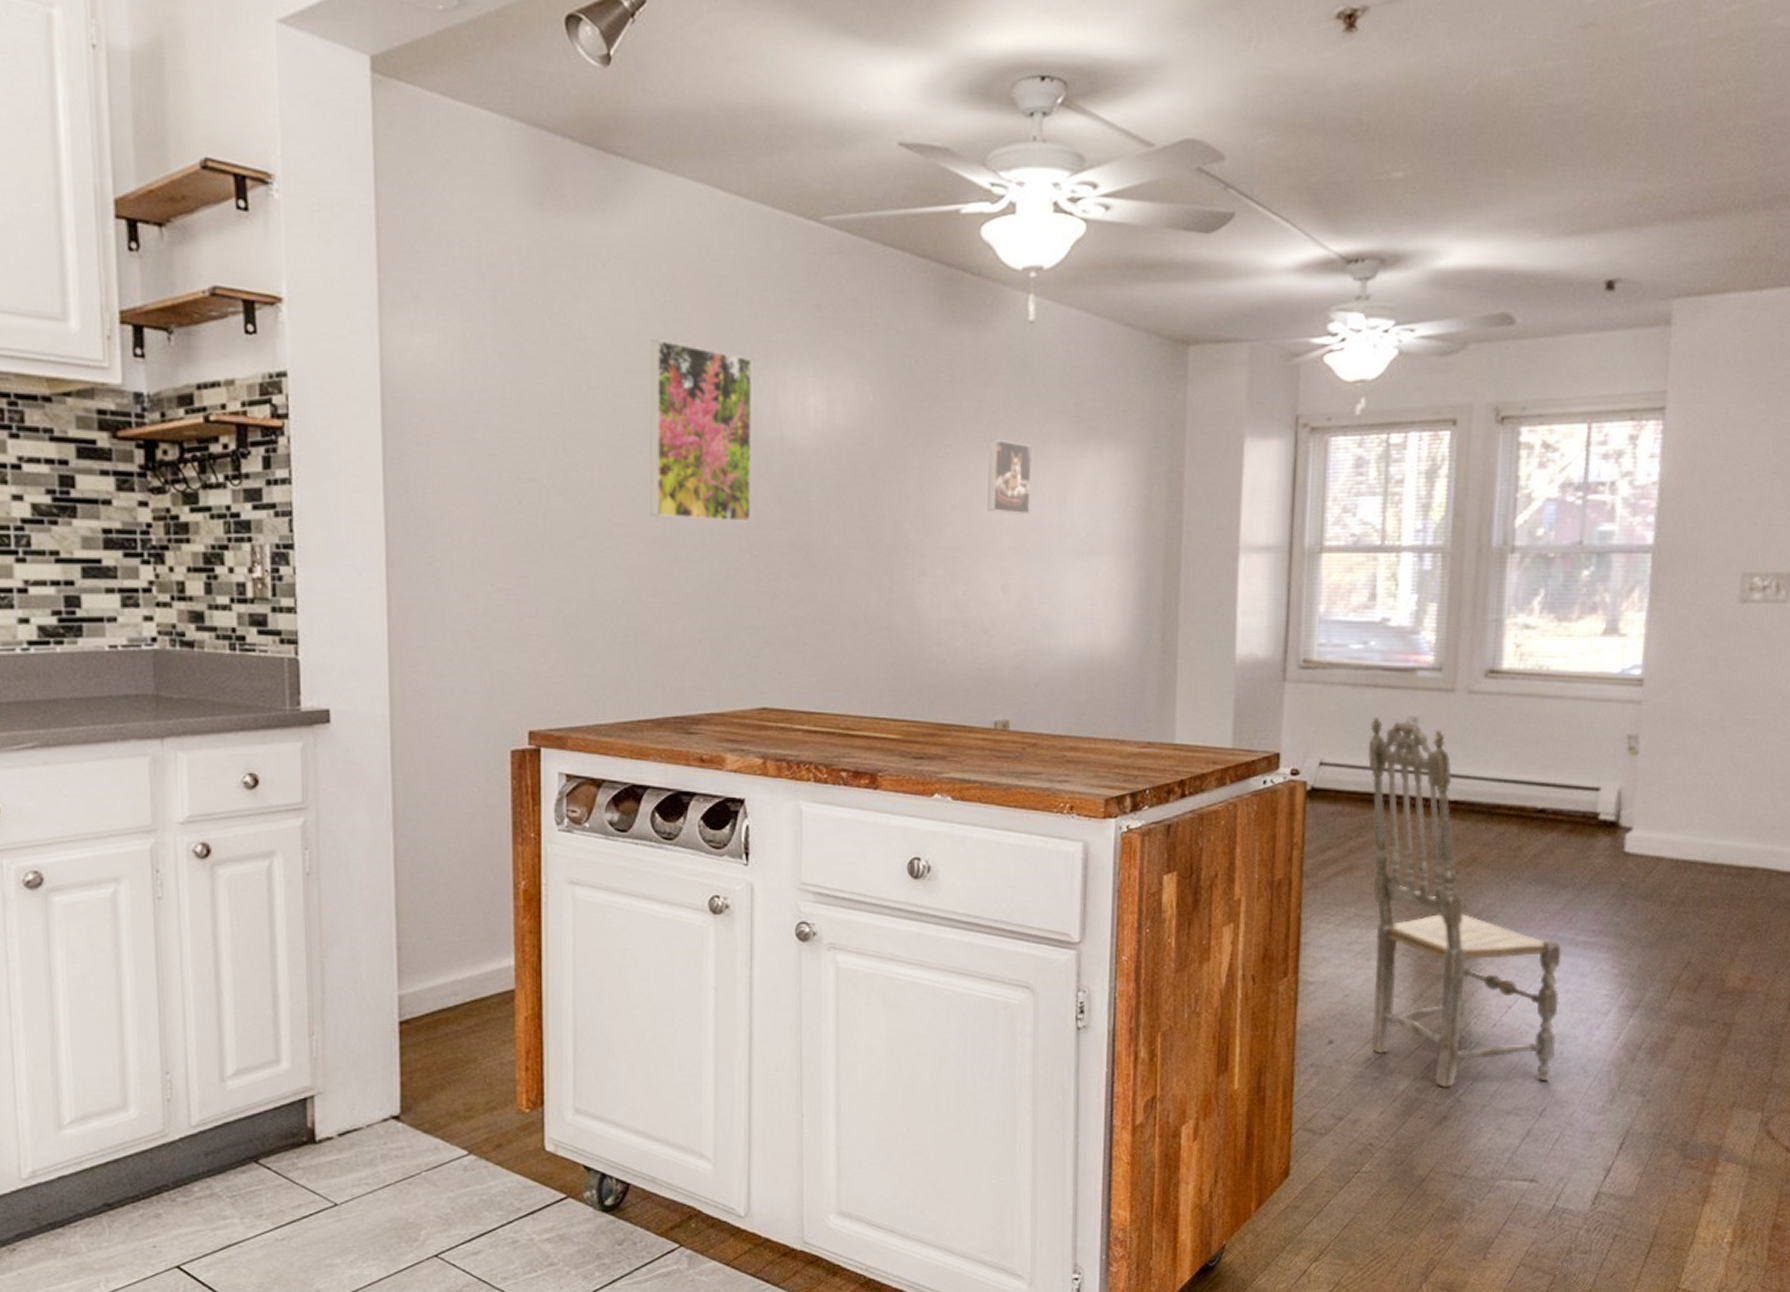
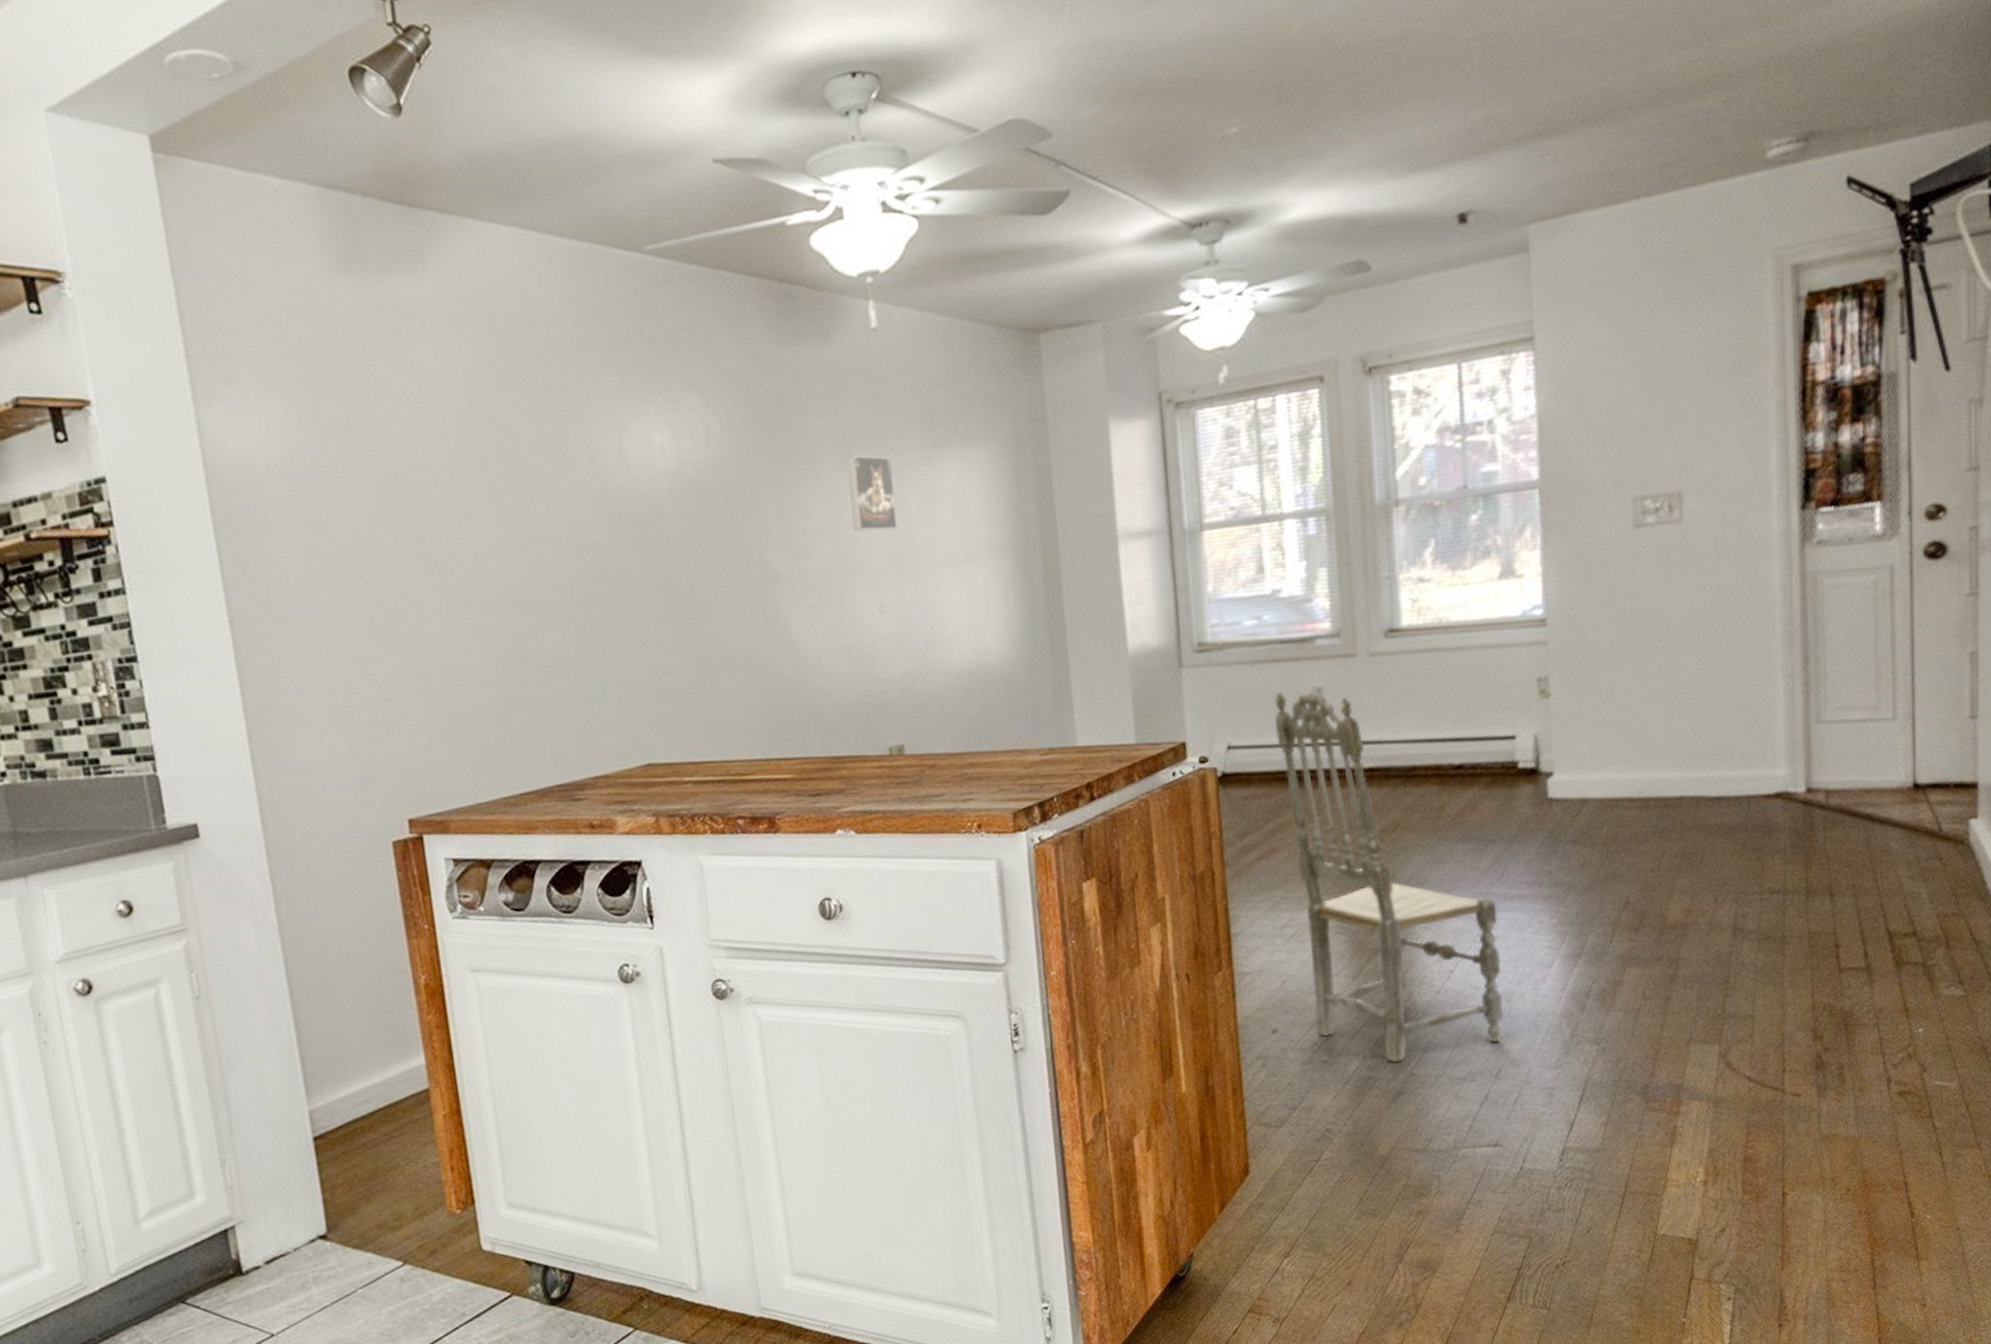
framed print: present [649,338,753,522] -> none [481,394,610,580]

